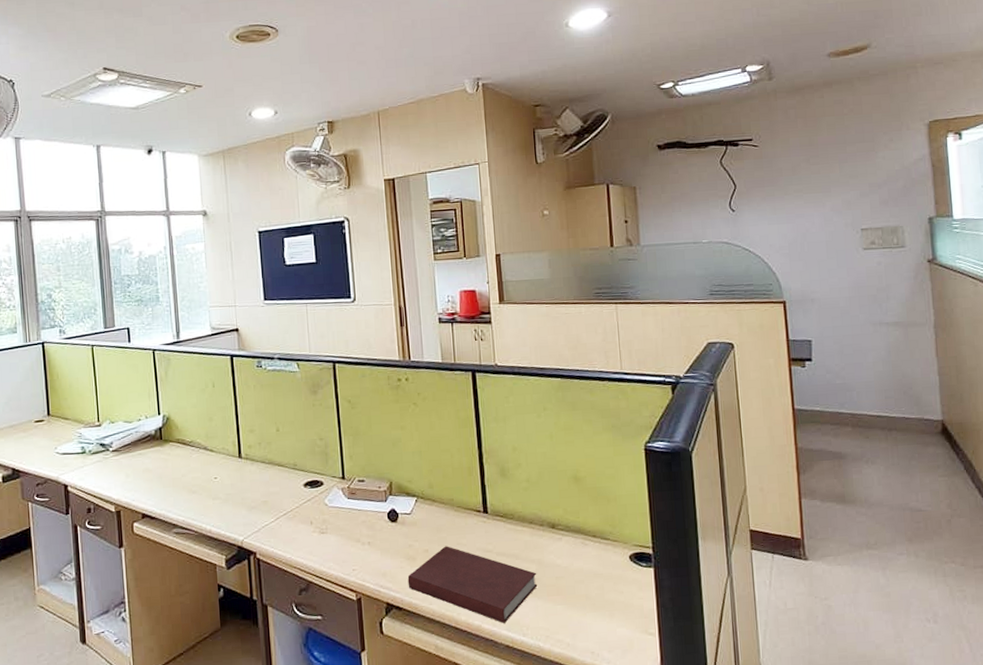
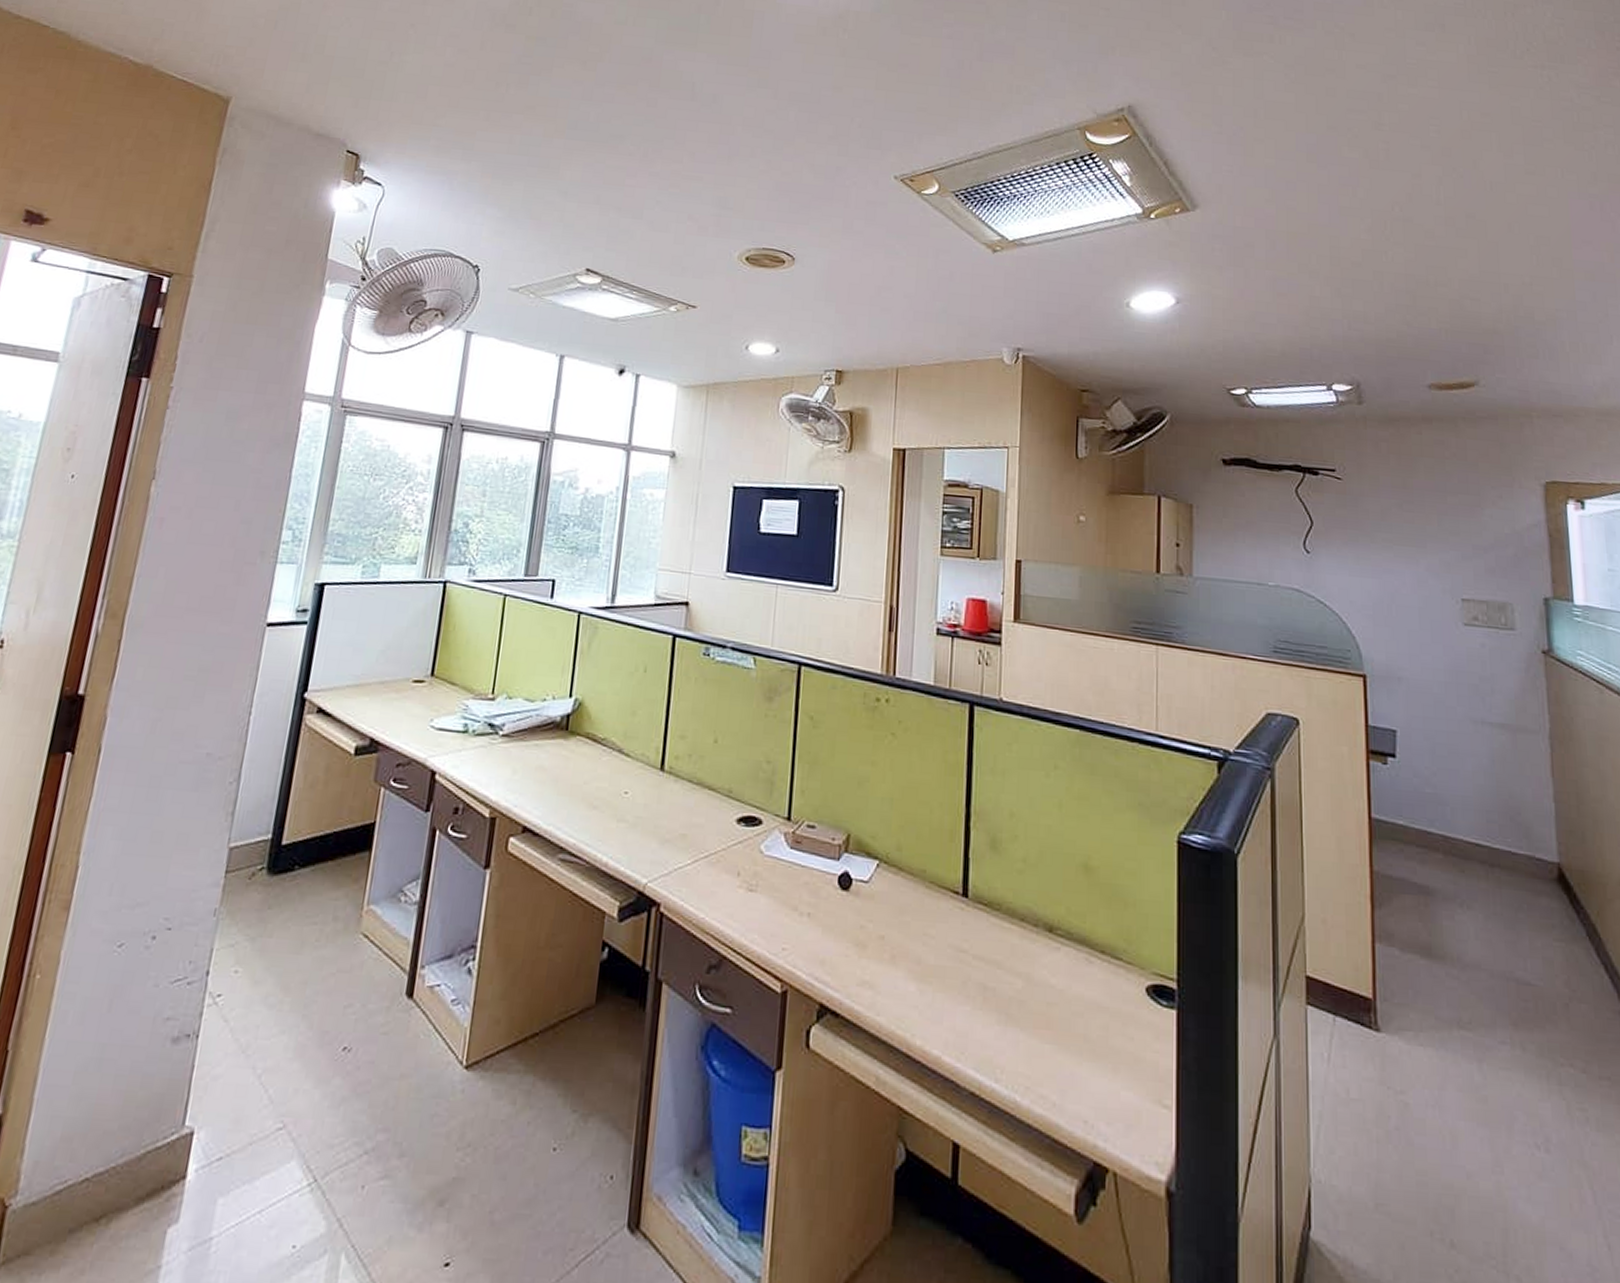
notebook: present [407,546,538,623] -> none [851,934,1023,1059]

